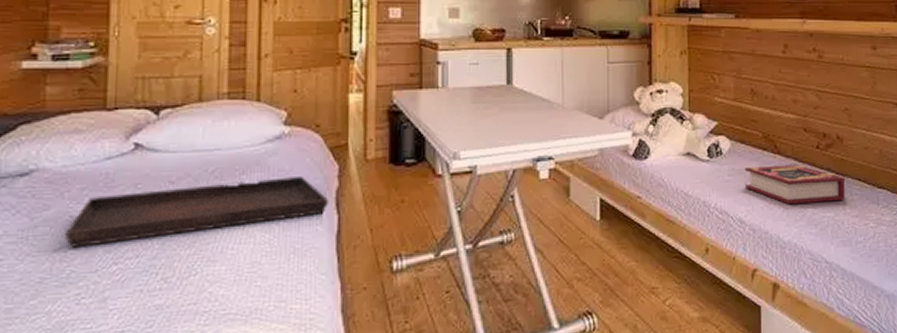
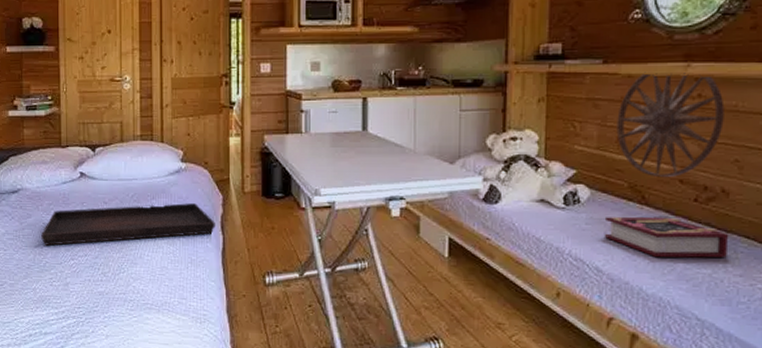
wall art: none [749,27,834,126] -> present [616,72,725,177]

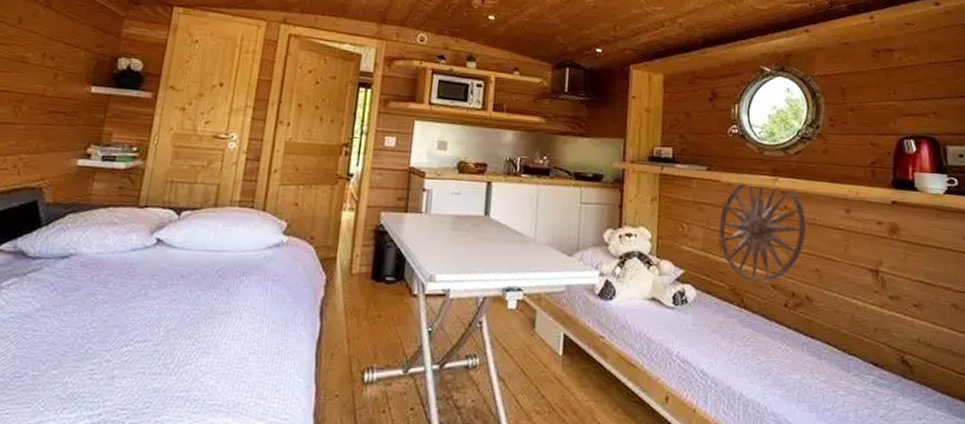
serving tray: present [41,203,215,246] -> none [89,282,314,327]
book: present [604,216,728,258] -> none [708,318,813,364]

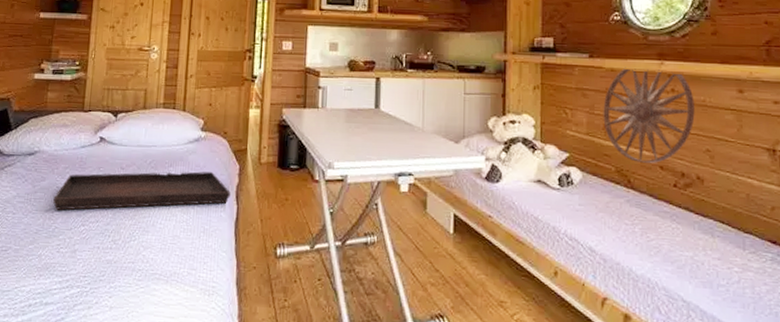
serving tray: none [89,282,314,327] -> present [53,171,231,211]

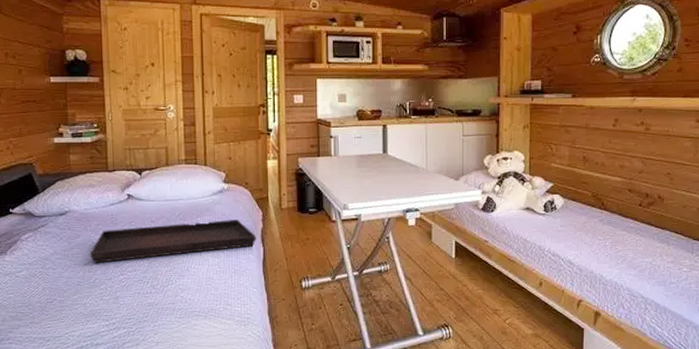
wall art: present [603,67,695,163] -> none [583,104,660,187]

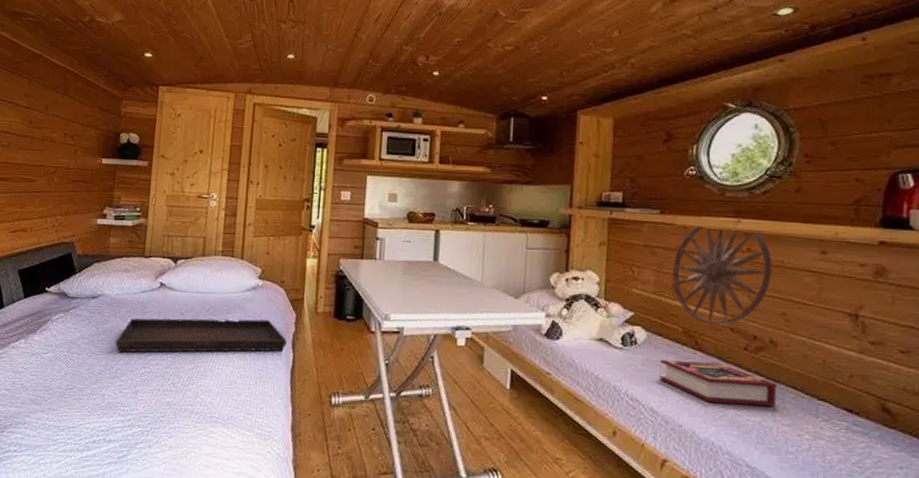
book: none [574,219,663,251] -> present [659,359,776,407]
wall art: none [583,104,660,187] -> present [672,224,772,325]

